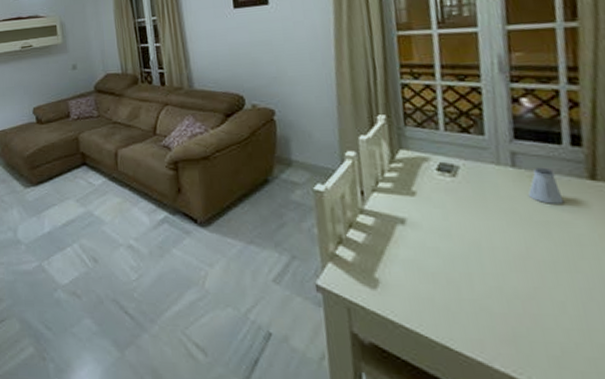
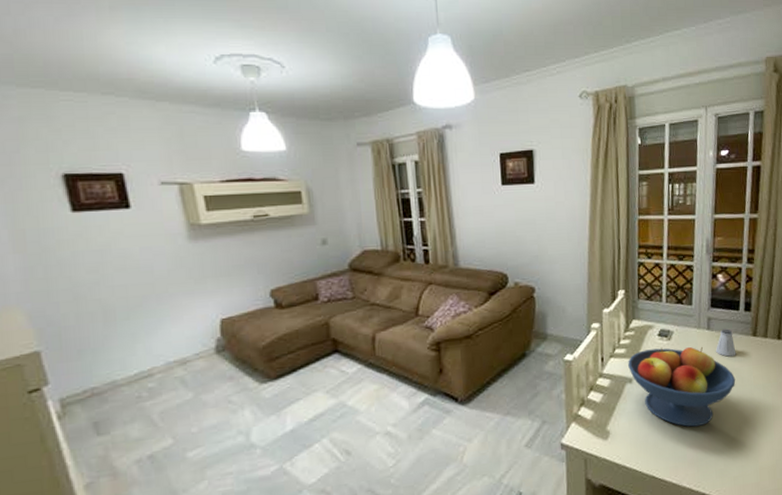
fruit bowl: none [397,184,568,291] -> present [628,346,736,427]

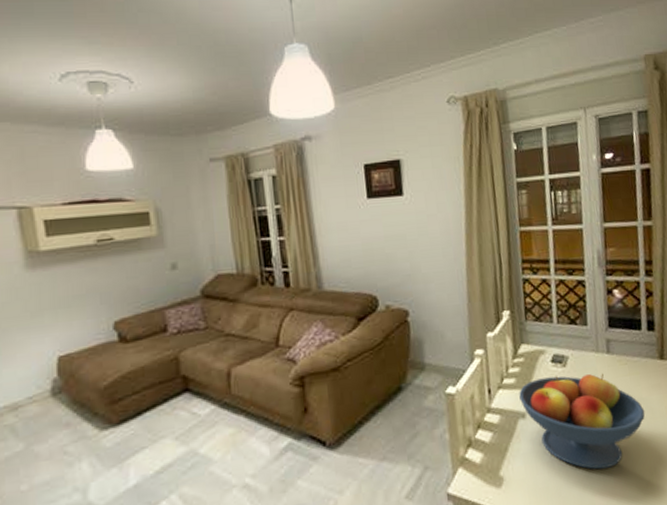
saltshaker: present [716,329,736,357] -> none [619,351,643,384]

